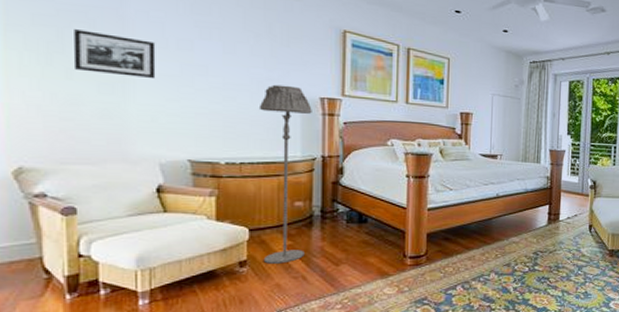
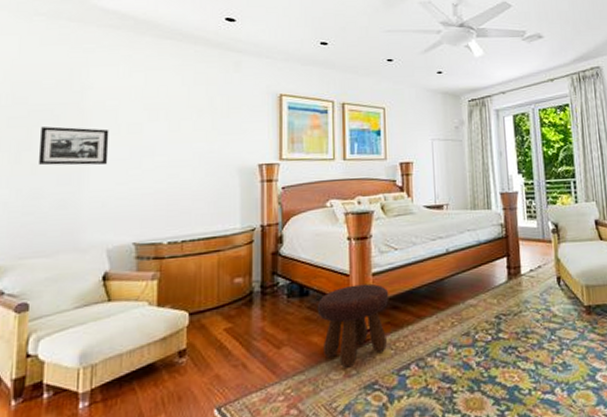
floor lamp: present [258,84,312,264] -> none [200,155,251,352]
footstool: none [374,217,442,285] -> present [317,283,389,368]

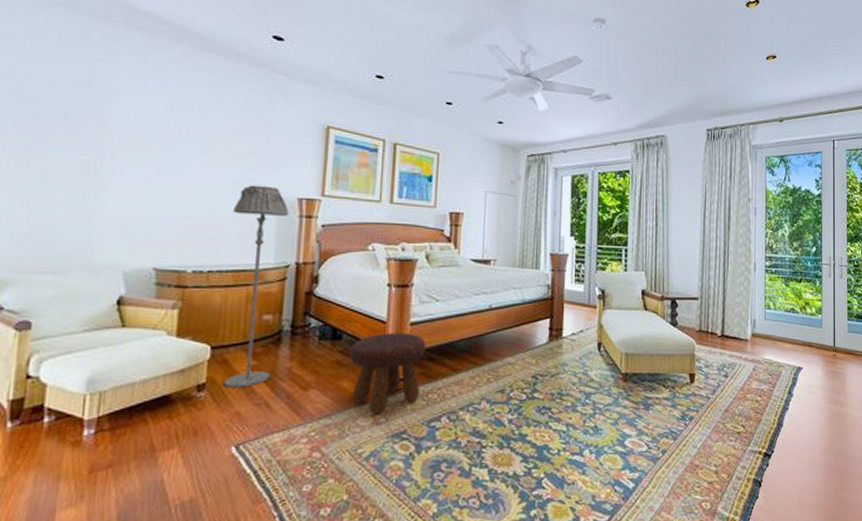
picture frame: present [38,126,109,166] -> none [48,132,133,182]
floor lamp: none [200,155,251,352] -> present [223,185,289,388]

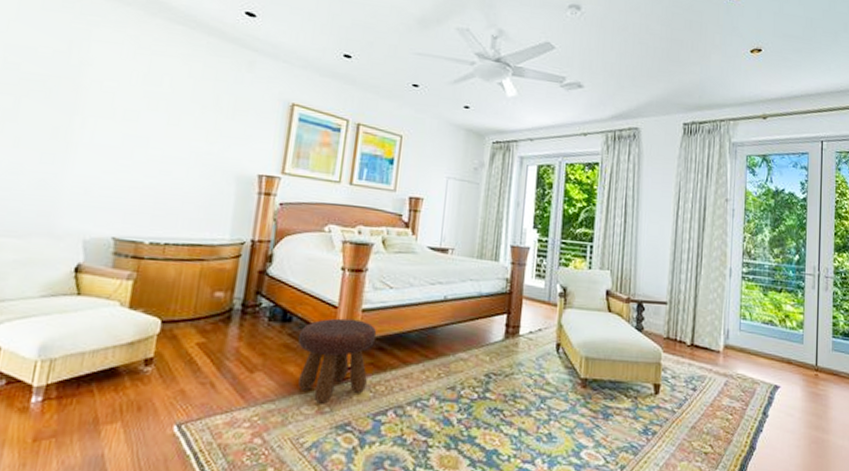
floor lamp: present [223,185,289,388] -> none [171,159,249,365]

